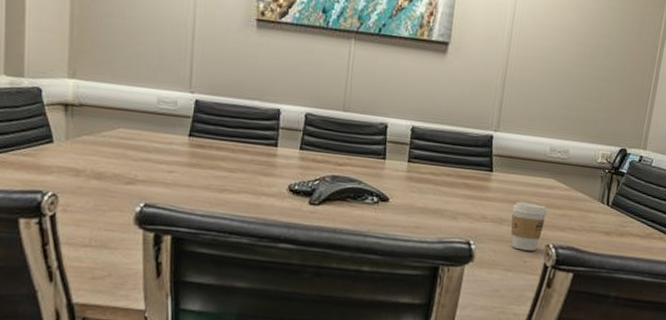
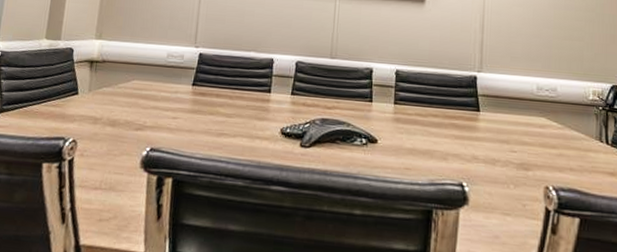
coffee cup: present [511,201,548,251] -> none [504,141,542,194]

